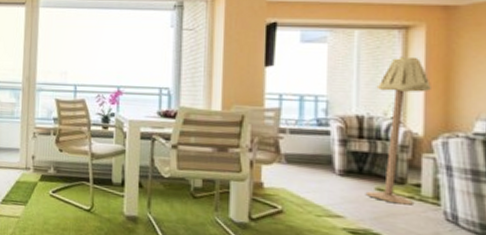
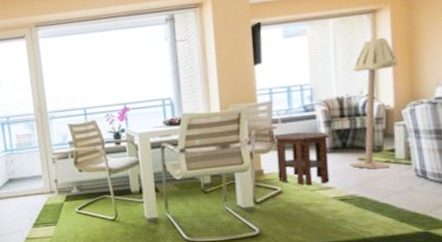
side table: none [279,145,345,211] -> present [274,131,330,186]

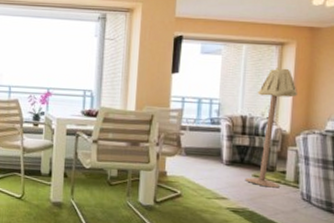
side table: present [274,131,330,186] -> none [179,140,231,194]

